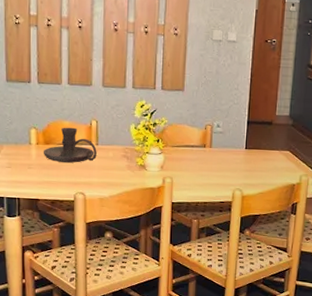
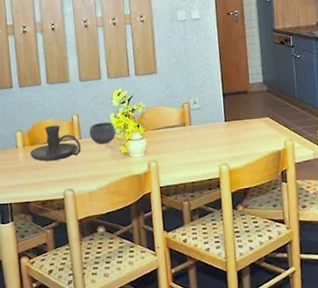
bowl: none [106,131,134,153] -> present [89,122,116,144]

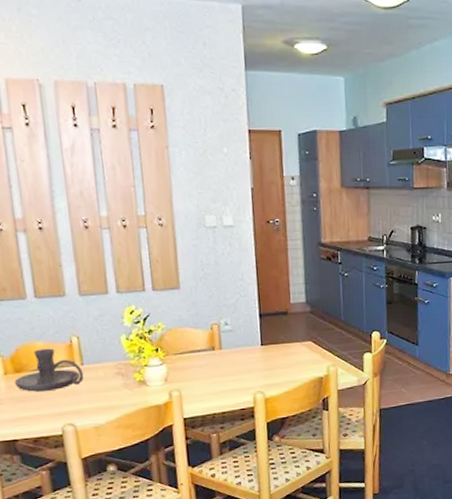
bowl: present [89,122,116,144] -> none [93,345,128,371]

